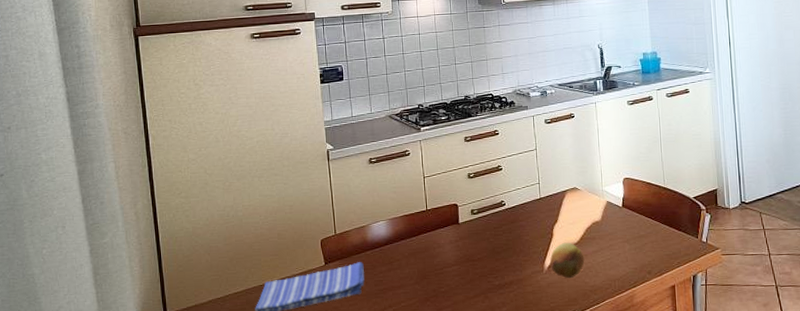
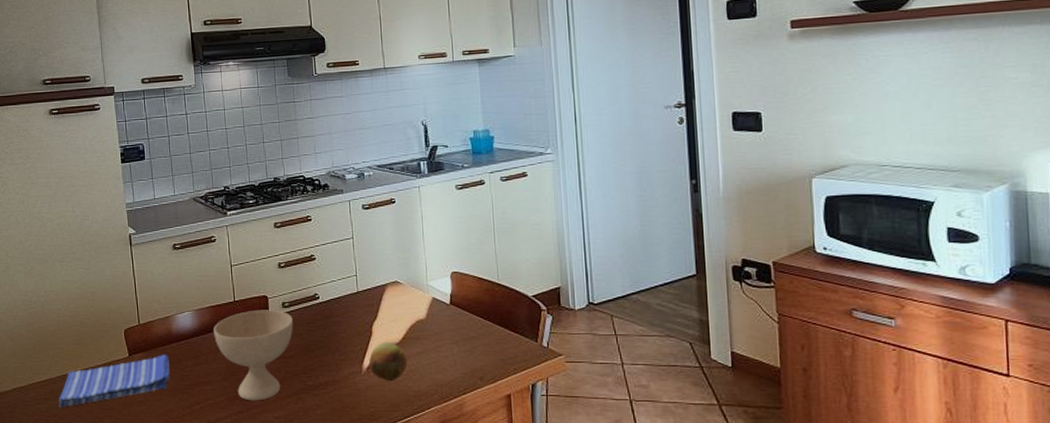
bowl: none [407,216,482,302] -> present [214,309,294,401]

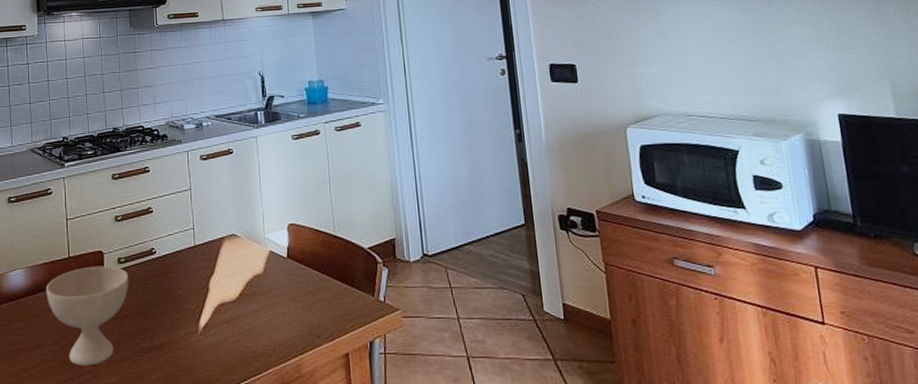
fruit: present [369,341,408,382] -> none [206,298,245,342]

